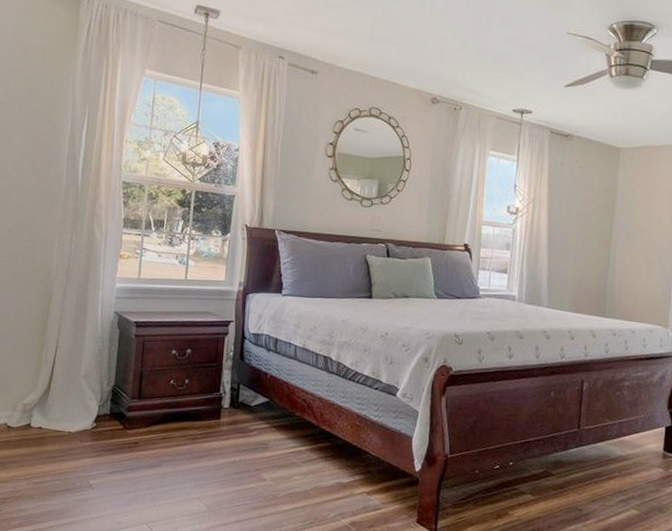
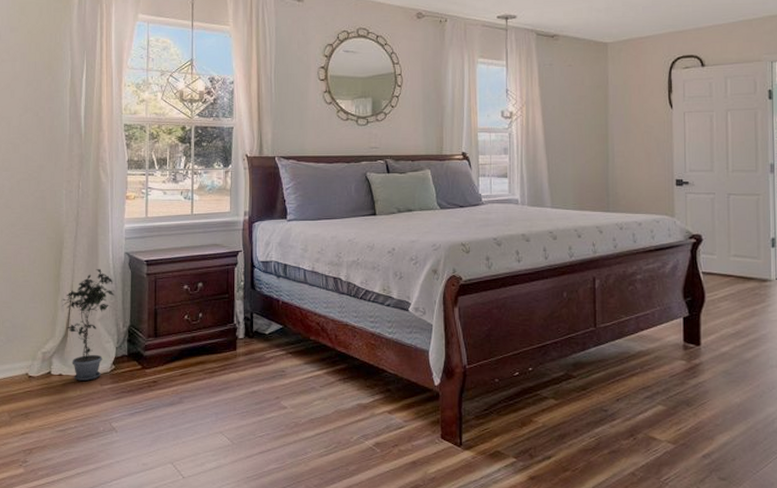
potted plant: none [46,325,101,436] -> present [62,269,114,381]

